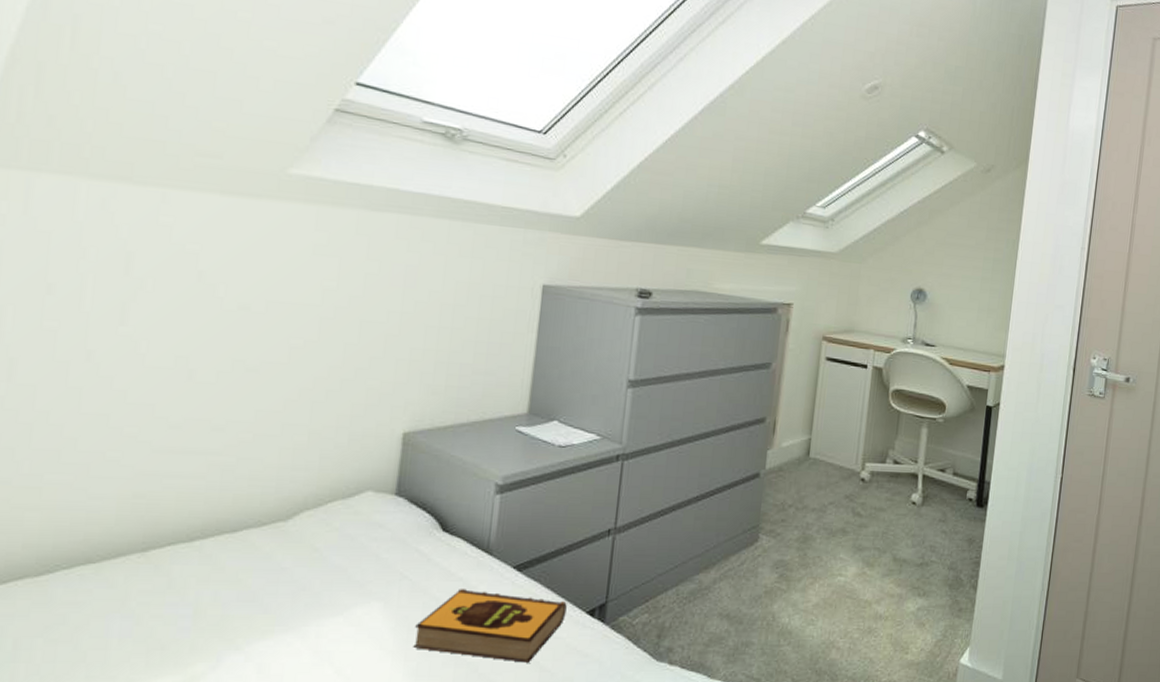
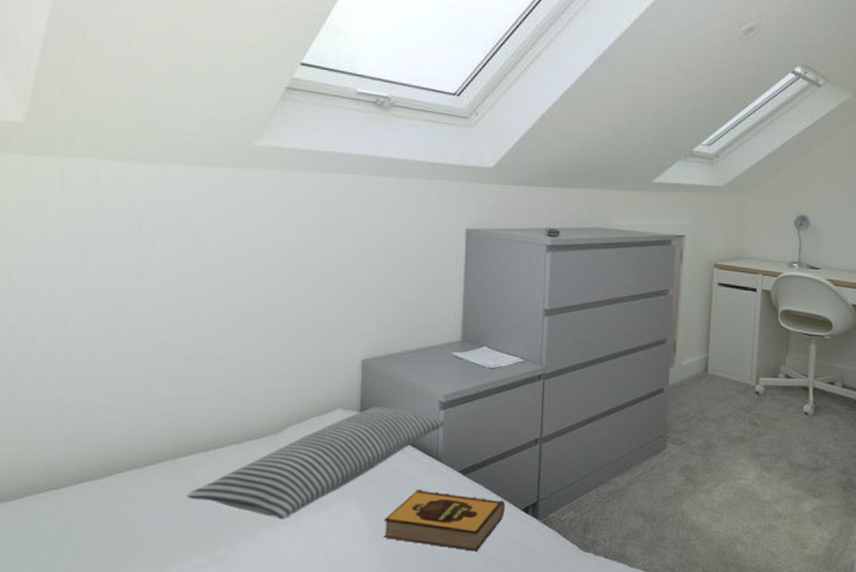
pillow: none [156,488,501,627] -> present [186,406,445,520]

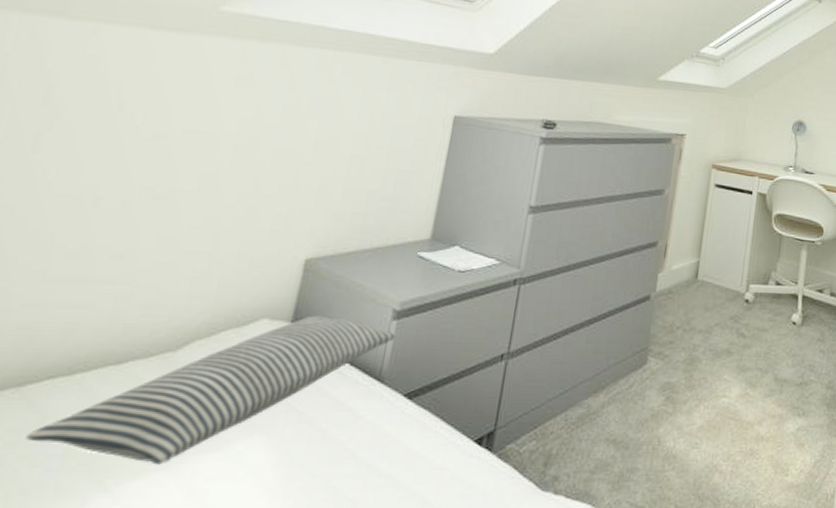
hardback book: present [384,490,505,551] -> none [293,419,455,497]

